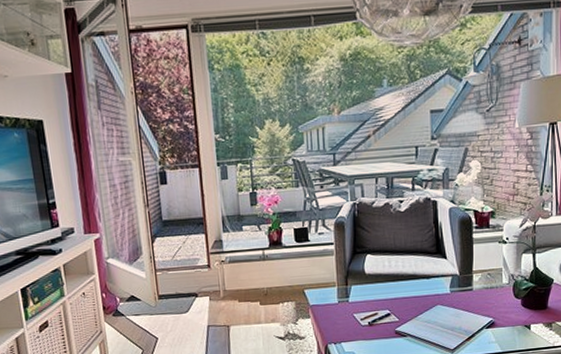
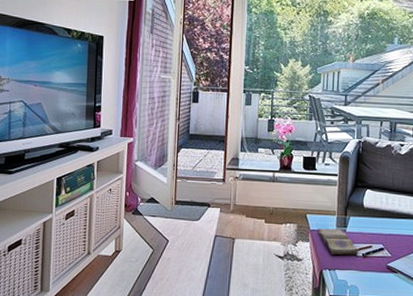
diary: none [318,299,363,327] -> present [317,228,358,255]

